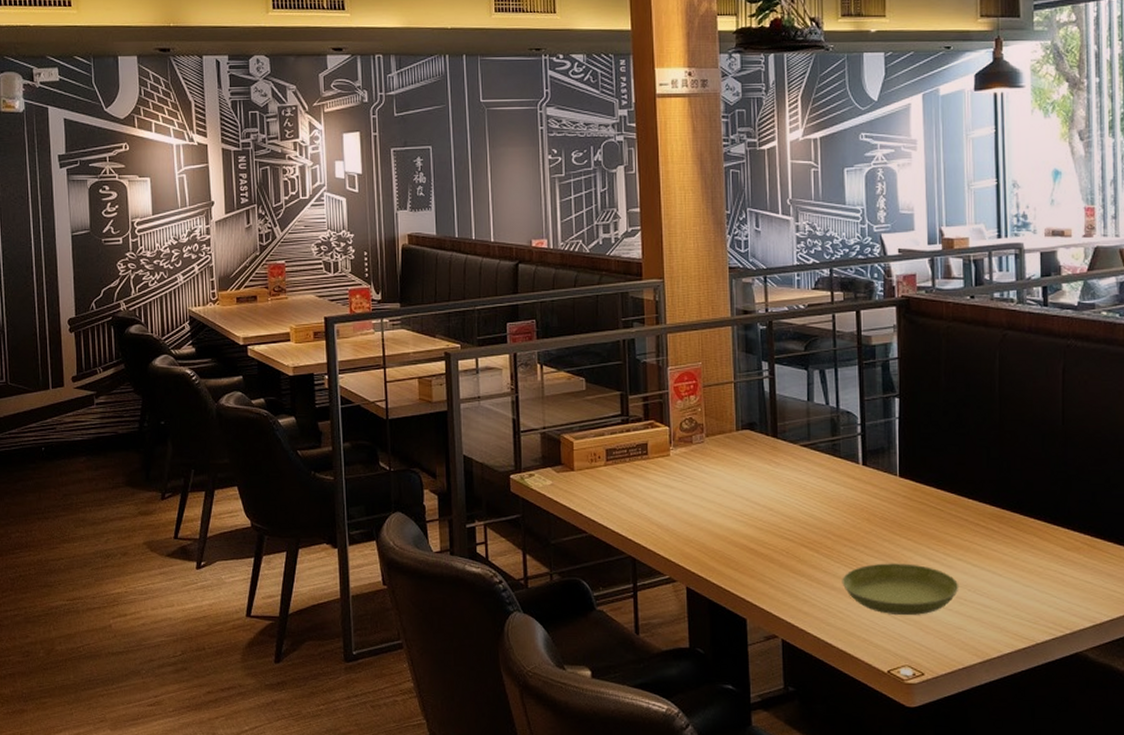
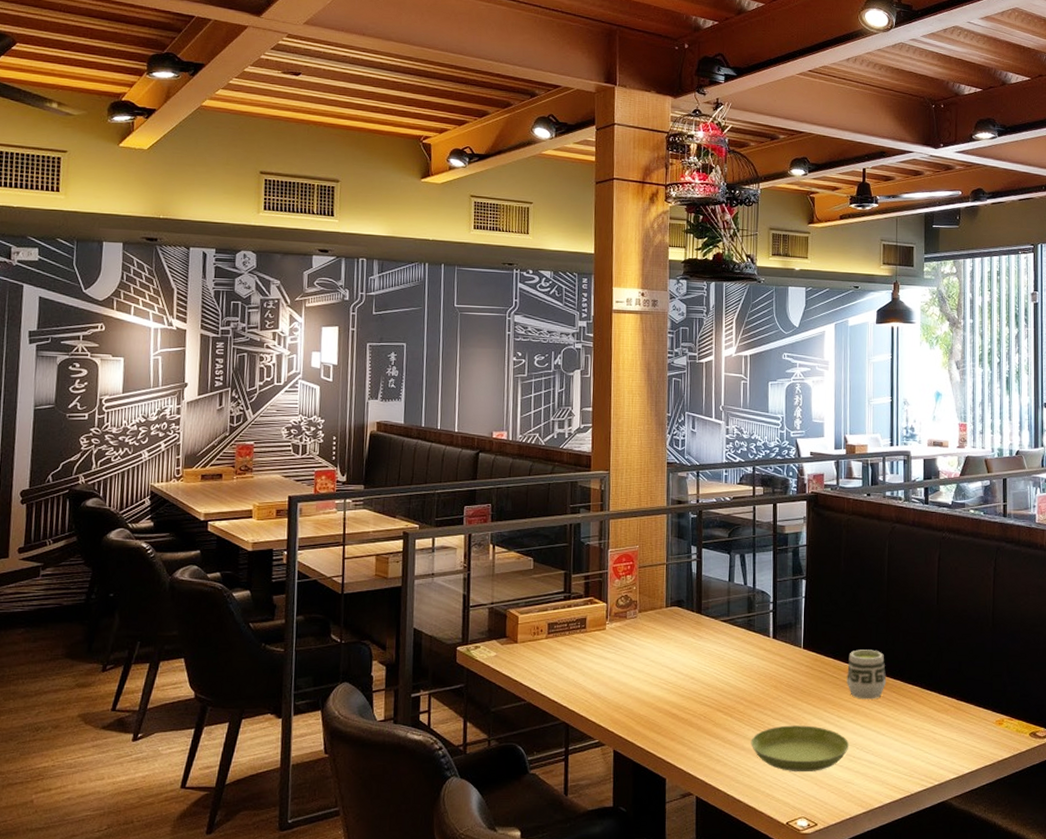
cup: none [953,478,1002,535] -> present [847,649,887,699]

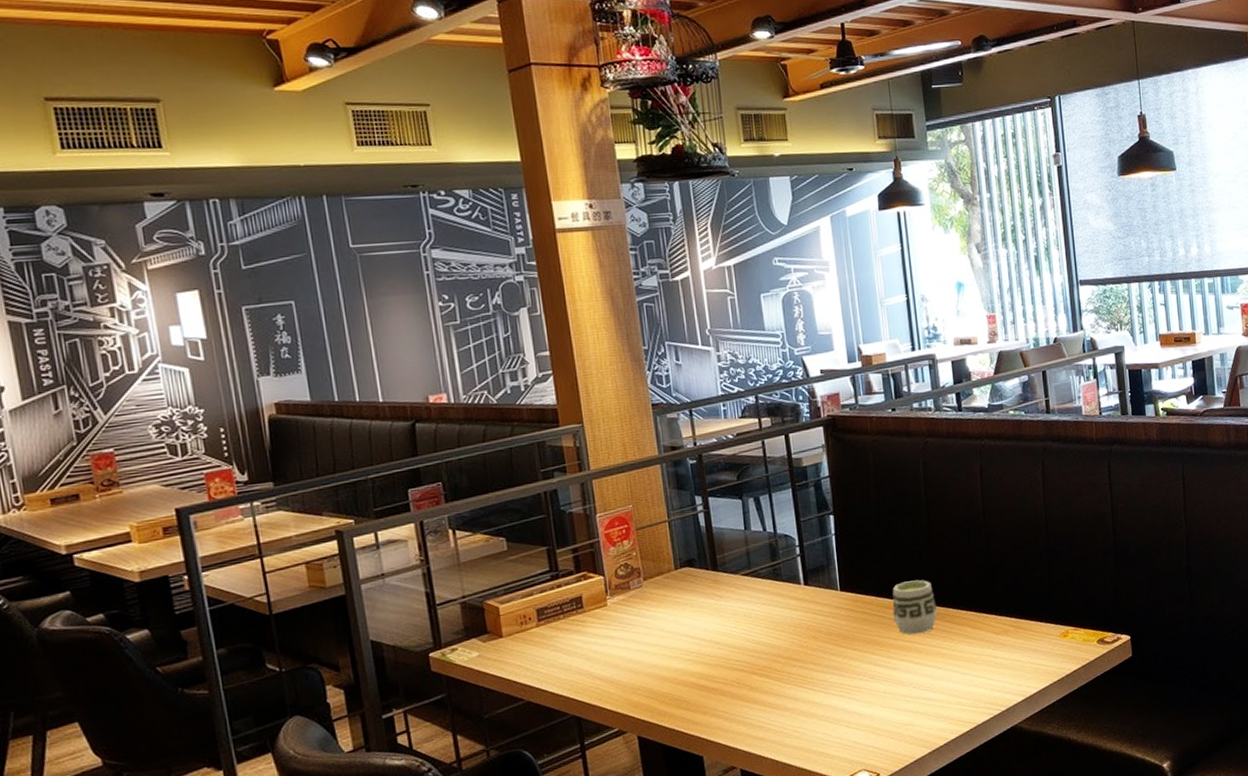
saucer: present [751,725,850,772] -> none [794,672,905,725]

